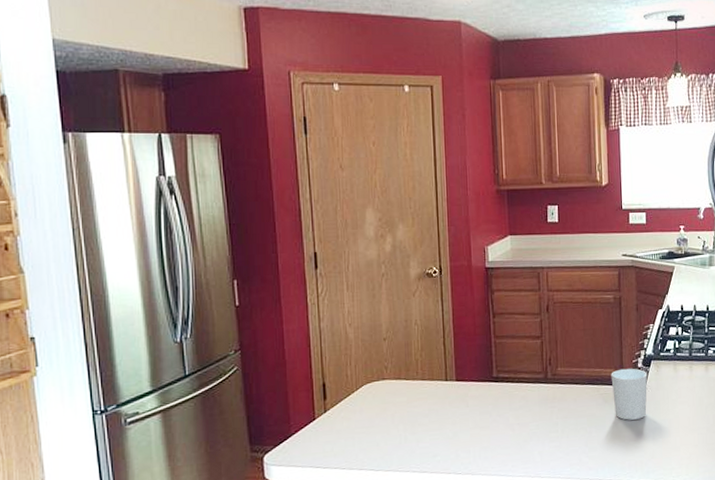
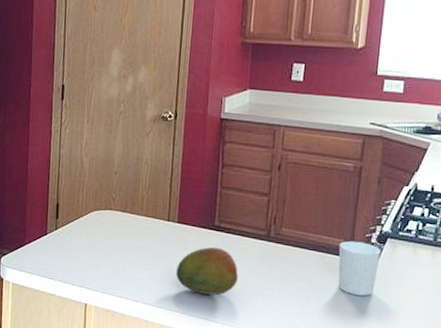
fruit: none [461,398,523,450] -> present [176,247,239,296]

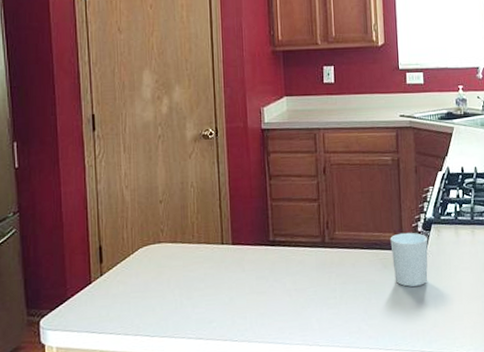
fruit: present [176,247,239,296] -> none [237,263,301,317]

